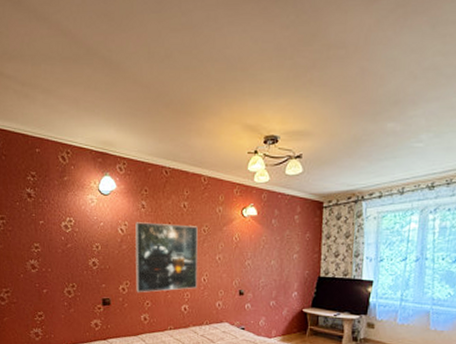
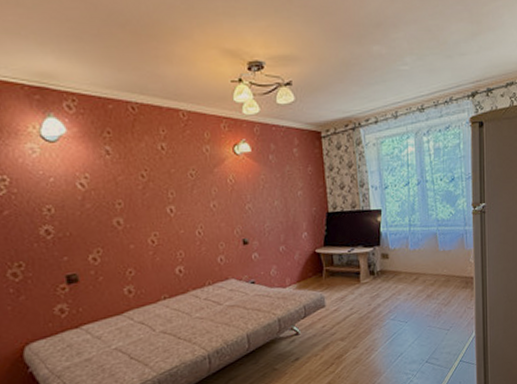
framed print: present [135,222,198,292] -> none [100,170,191,260]

